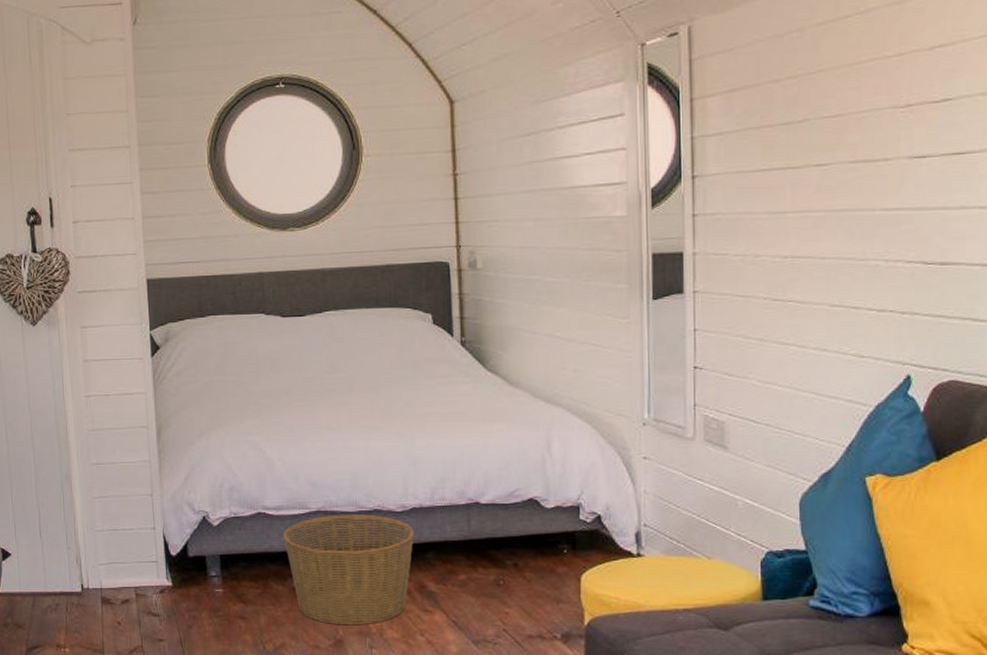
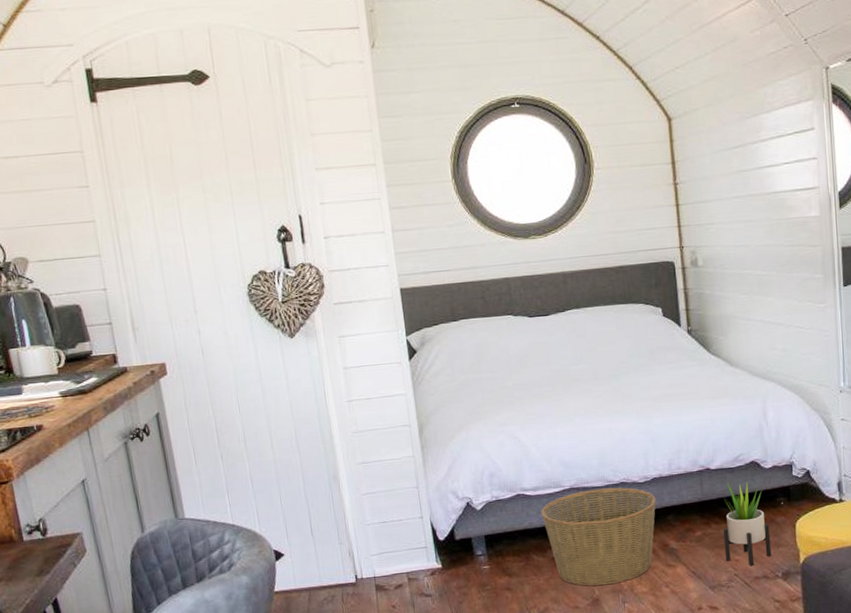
potted plant: none [491,520,549,621] -> present [723,482,772,566]

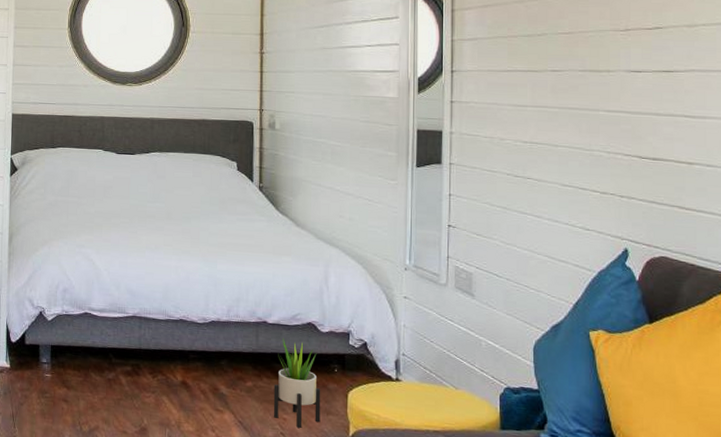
basket: present [541,487,656,587] -> none [104,321,212,417]

